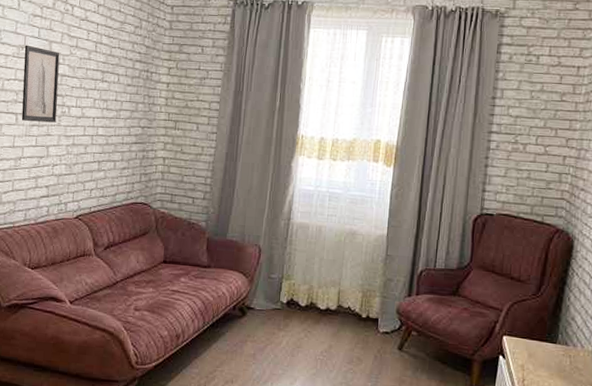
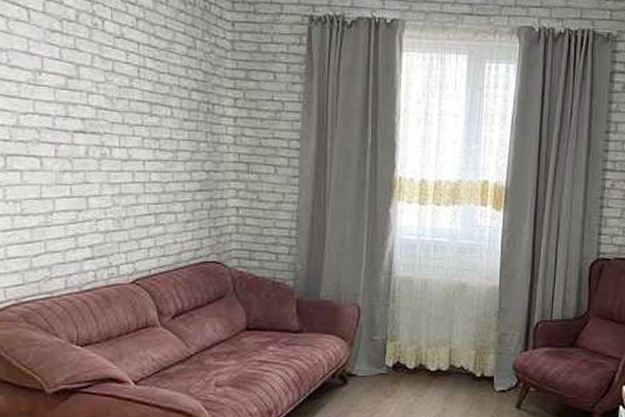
wall art: present [21,45,60,123] -> none [42,69,95,168]

